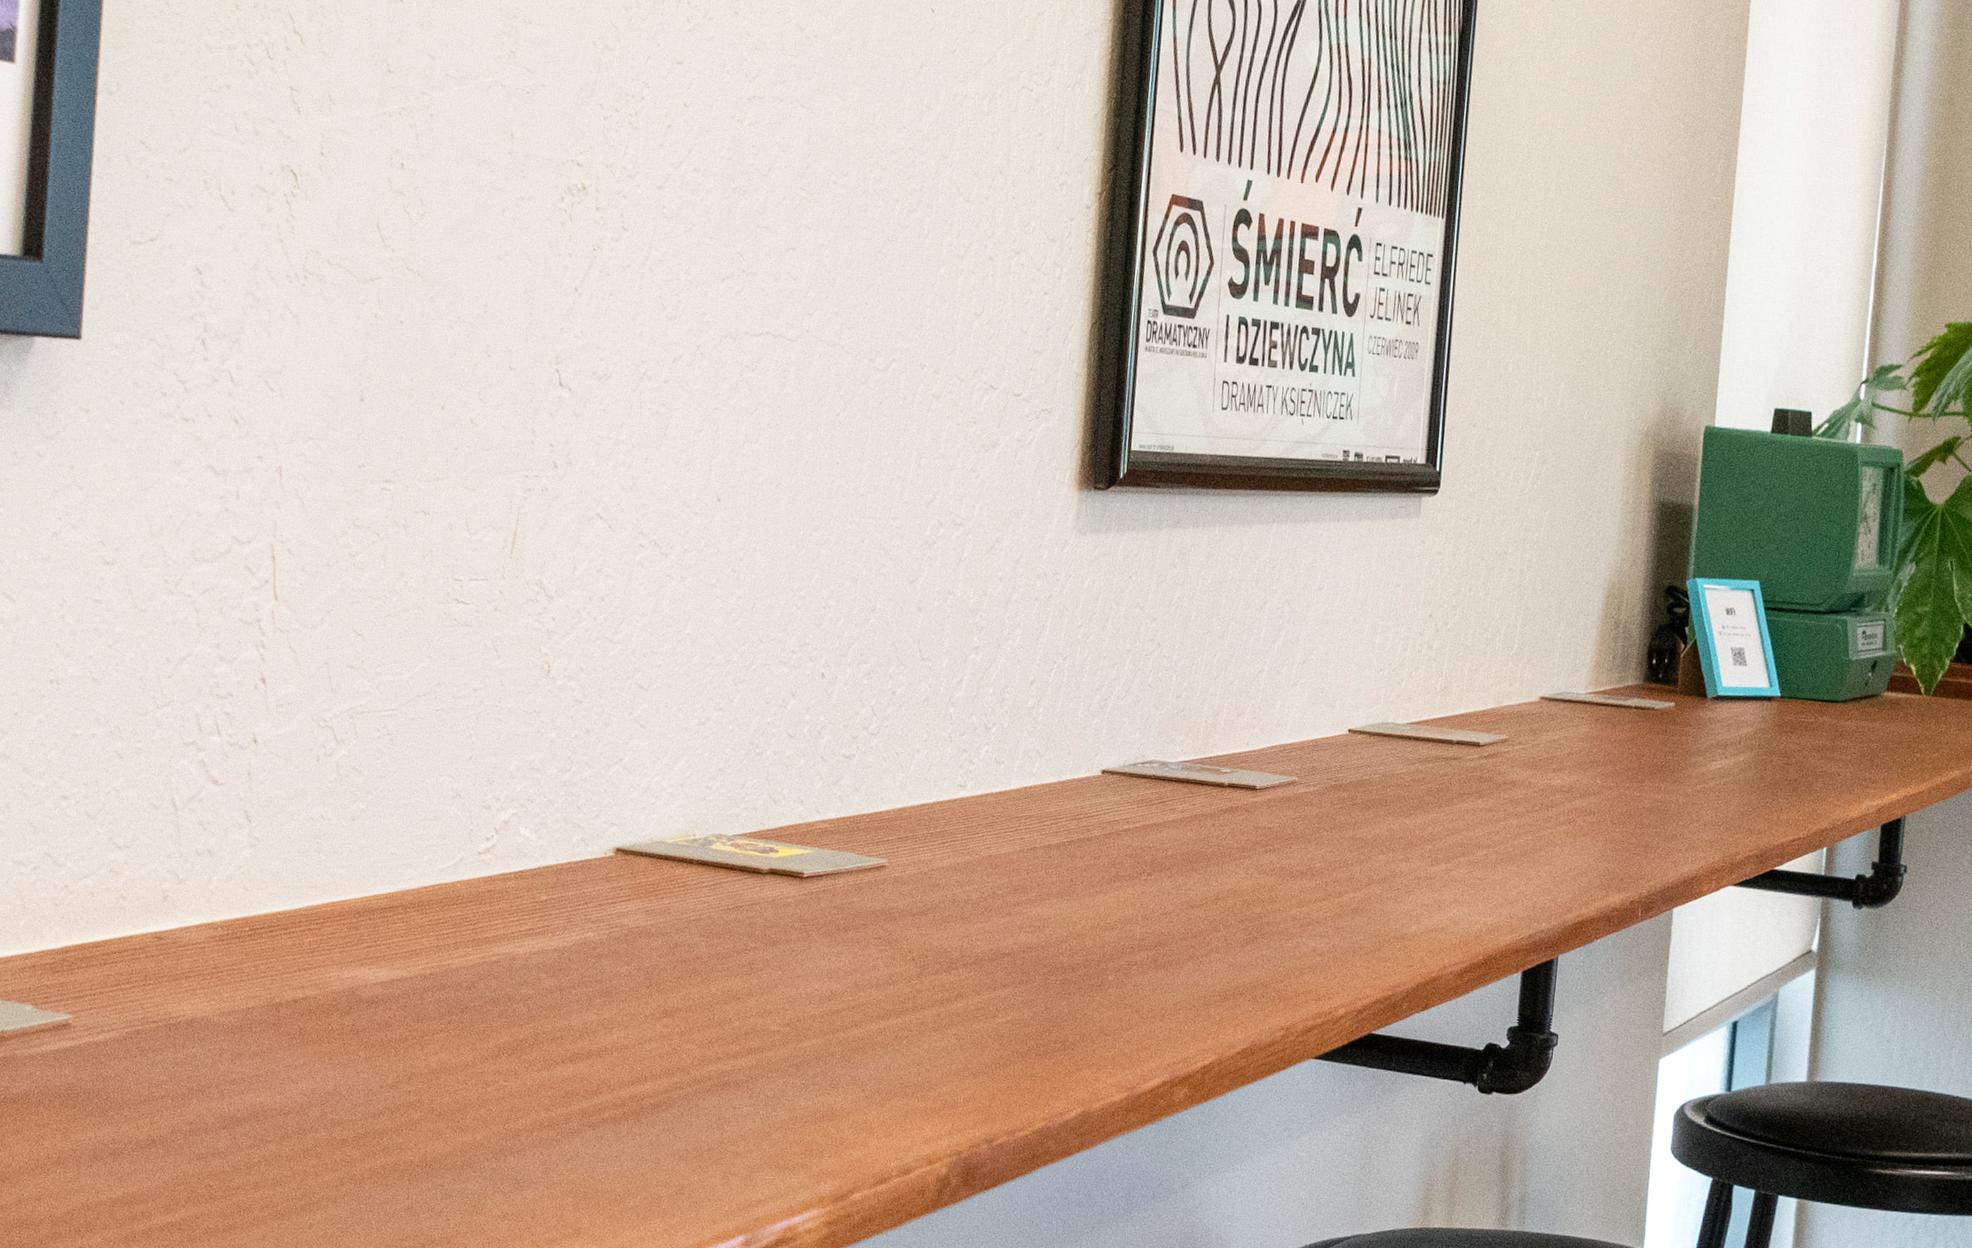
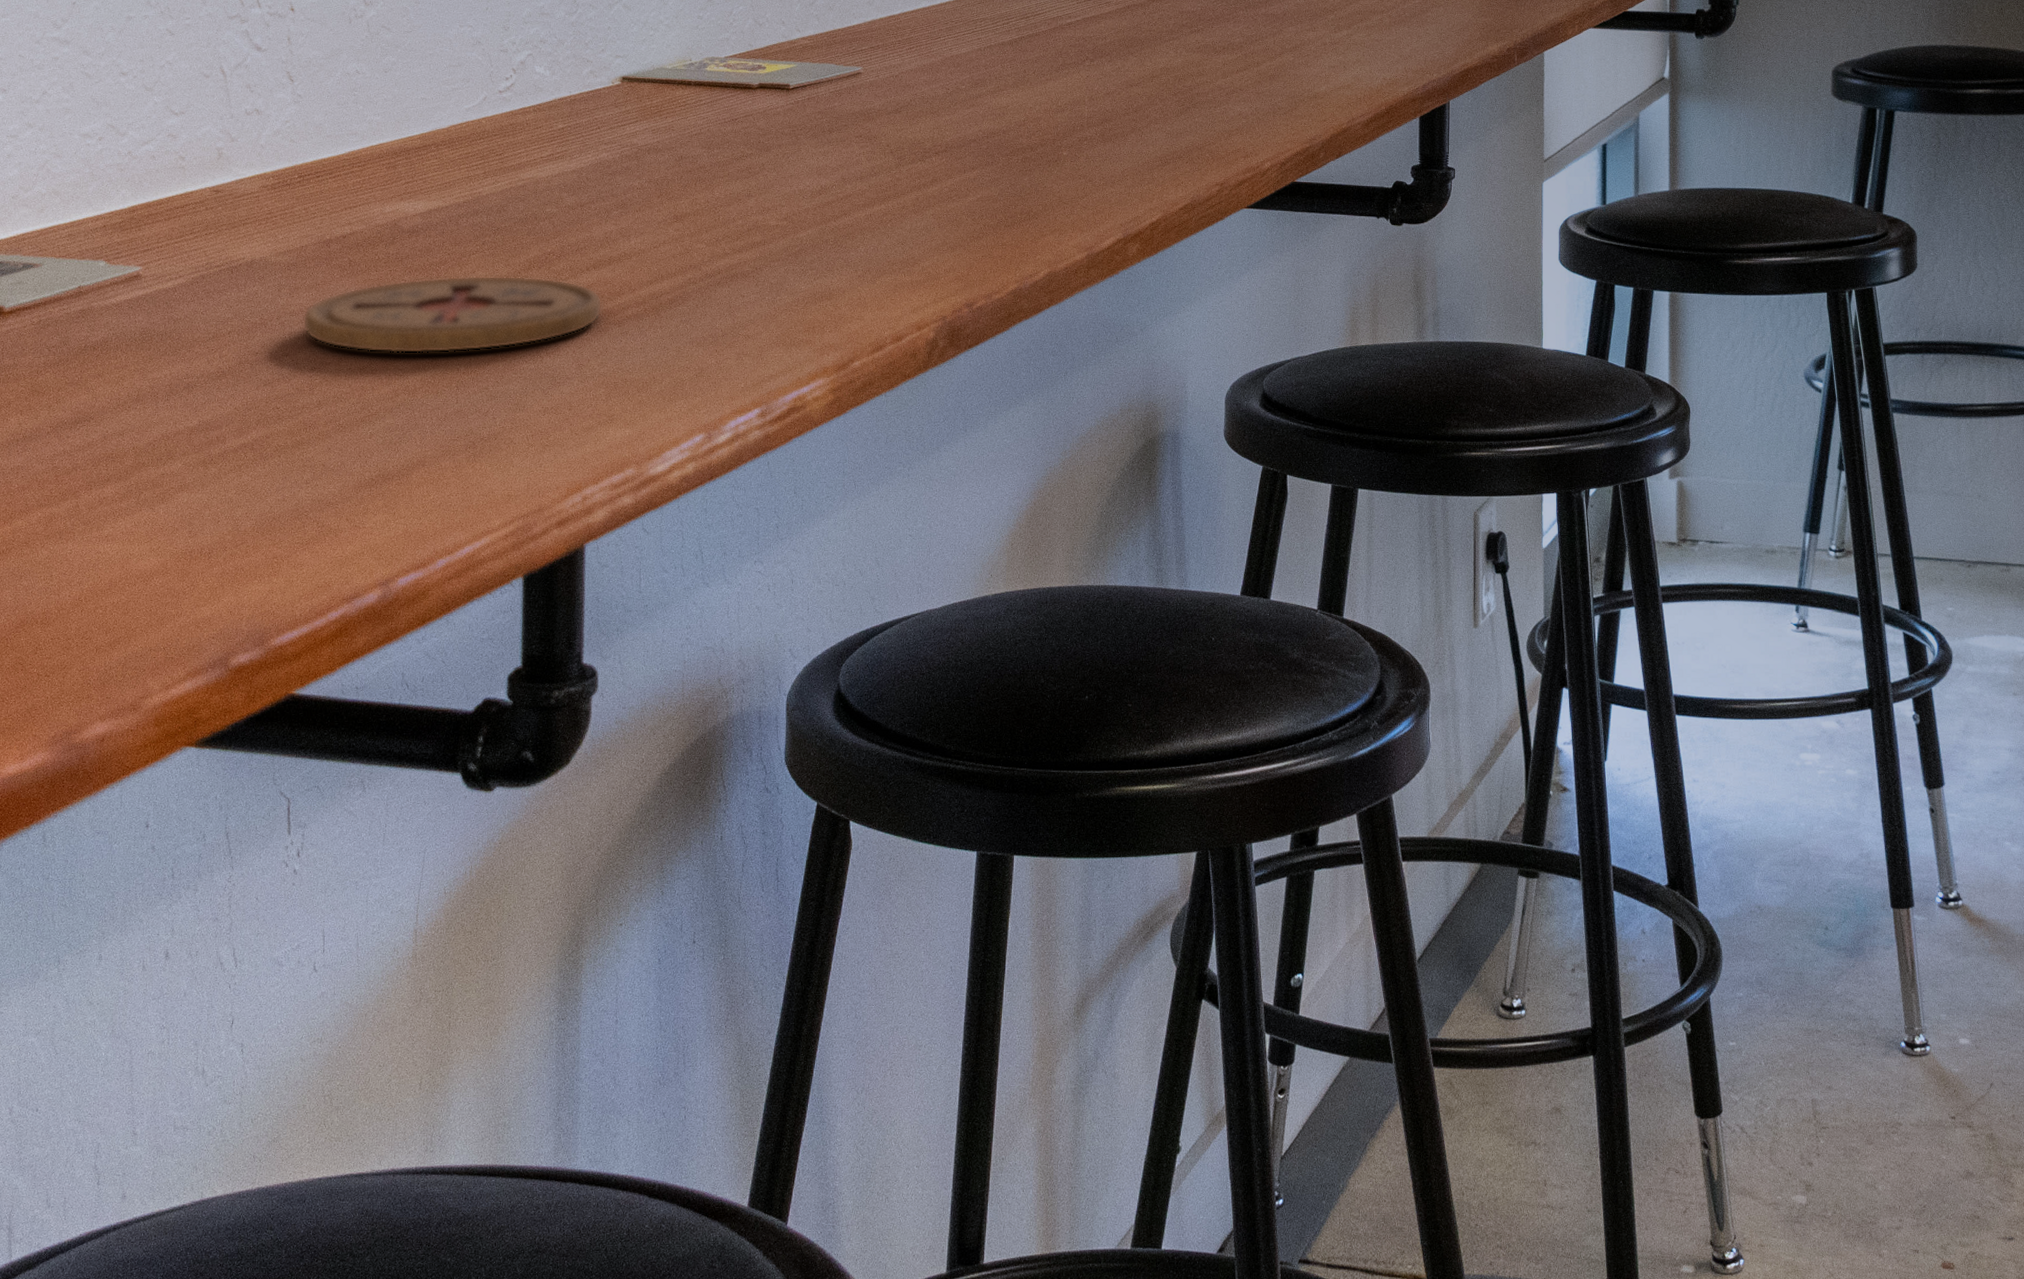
coaster: none [243,1055,577,1143] -> present [302,275,603,354]

